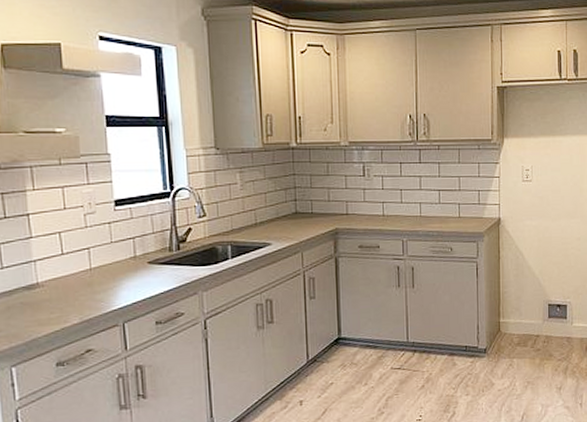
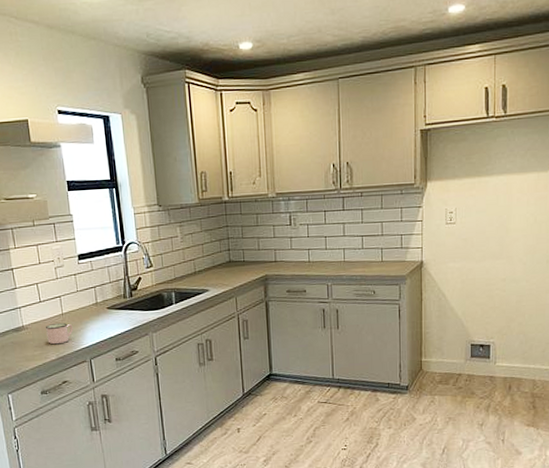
mug: none [68,279,104,306] -> present [46,322,73,345]

